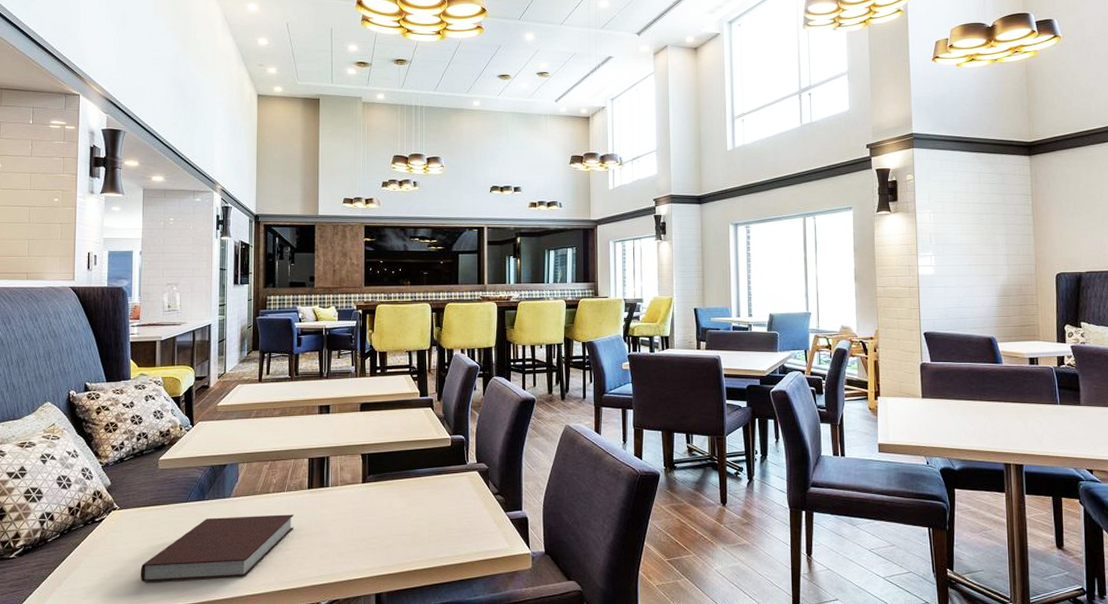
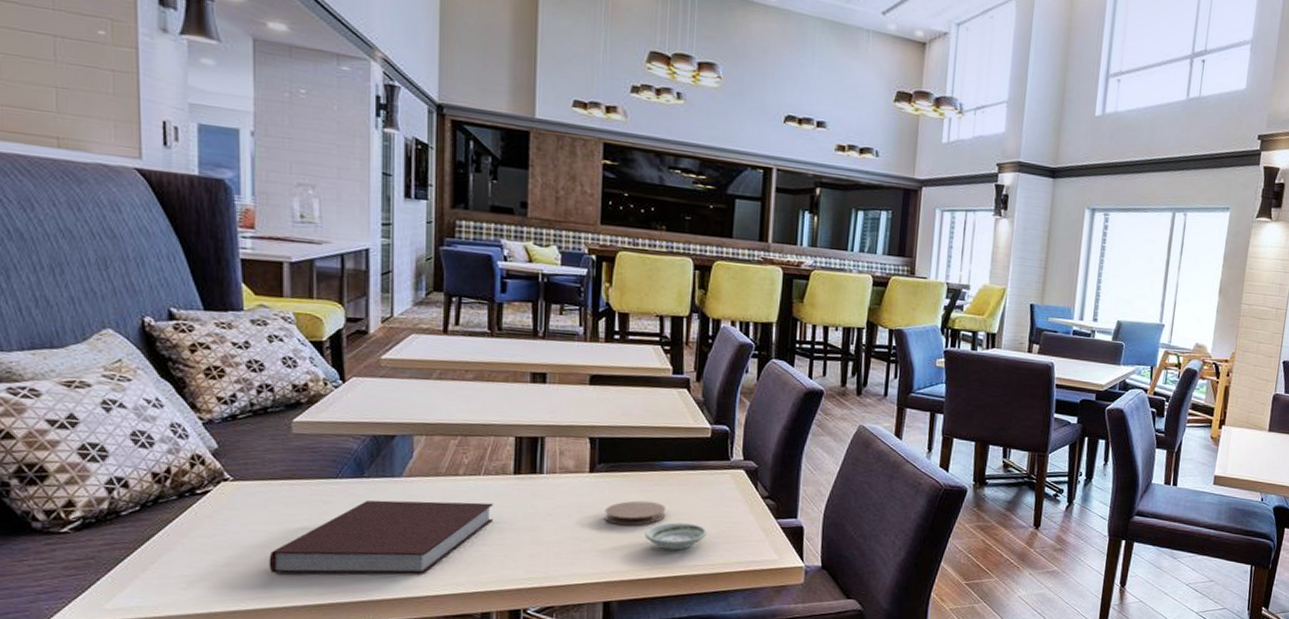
coaster: none [374,504,420,526] -> present [604,500,667,526]
saucer: none [404,521,453,545] -> present [644,522,708,551]

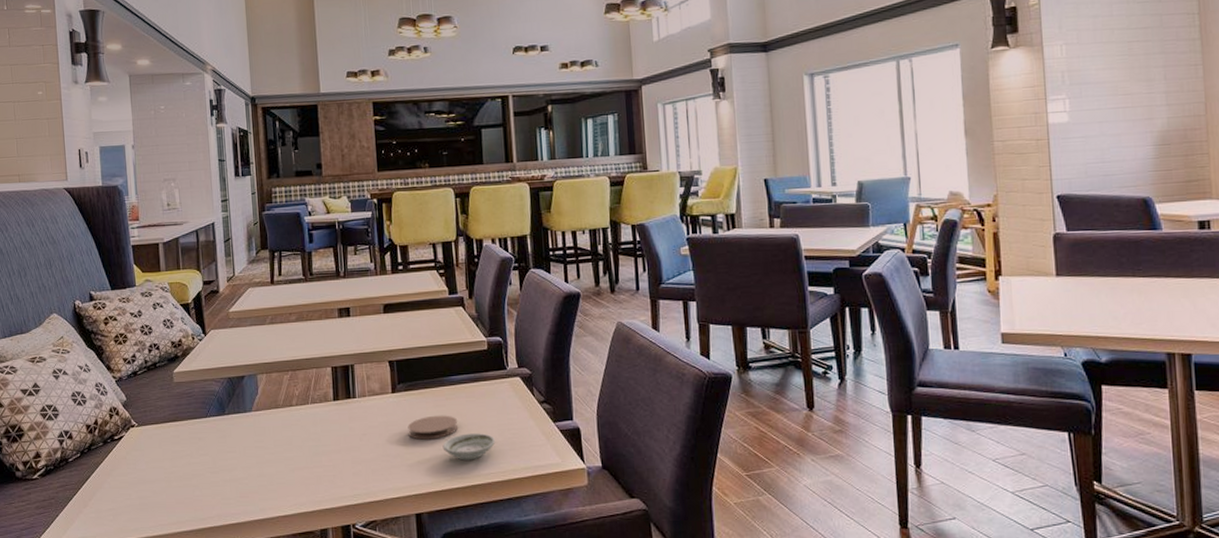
notebook: present [269,500,493,574] -> none [165,428,321,502]

